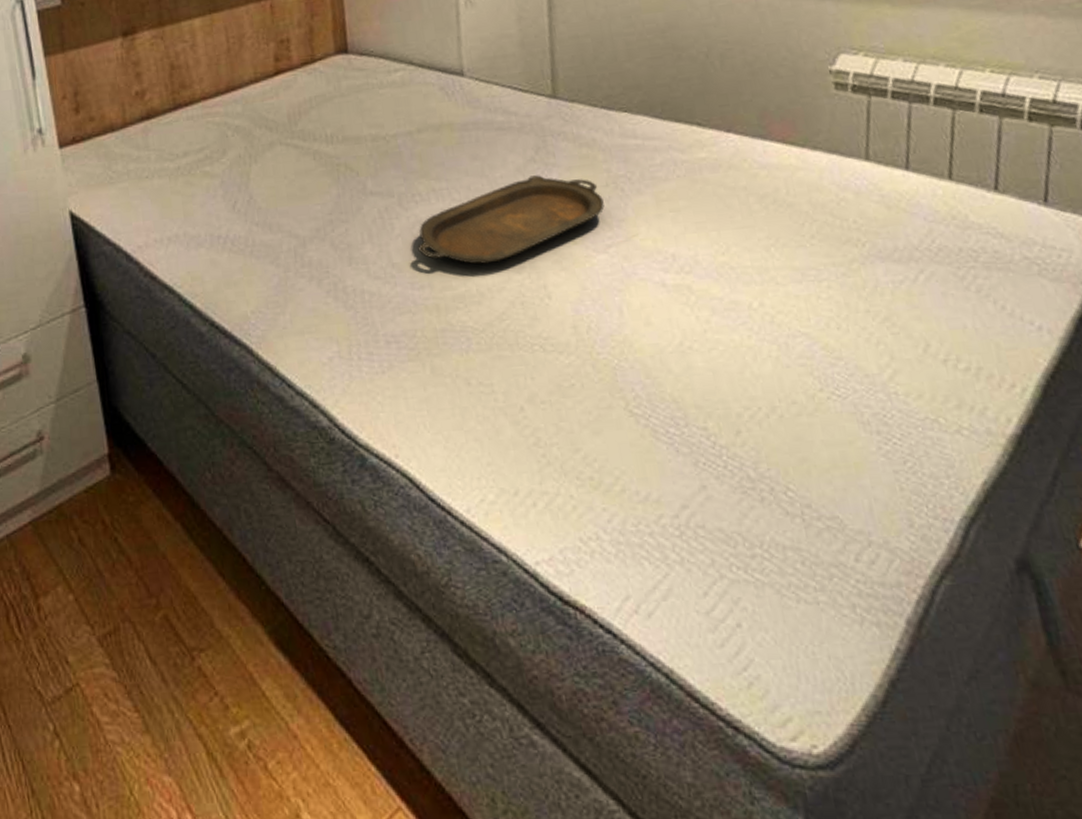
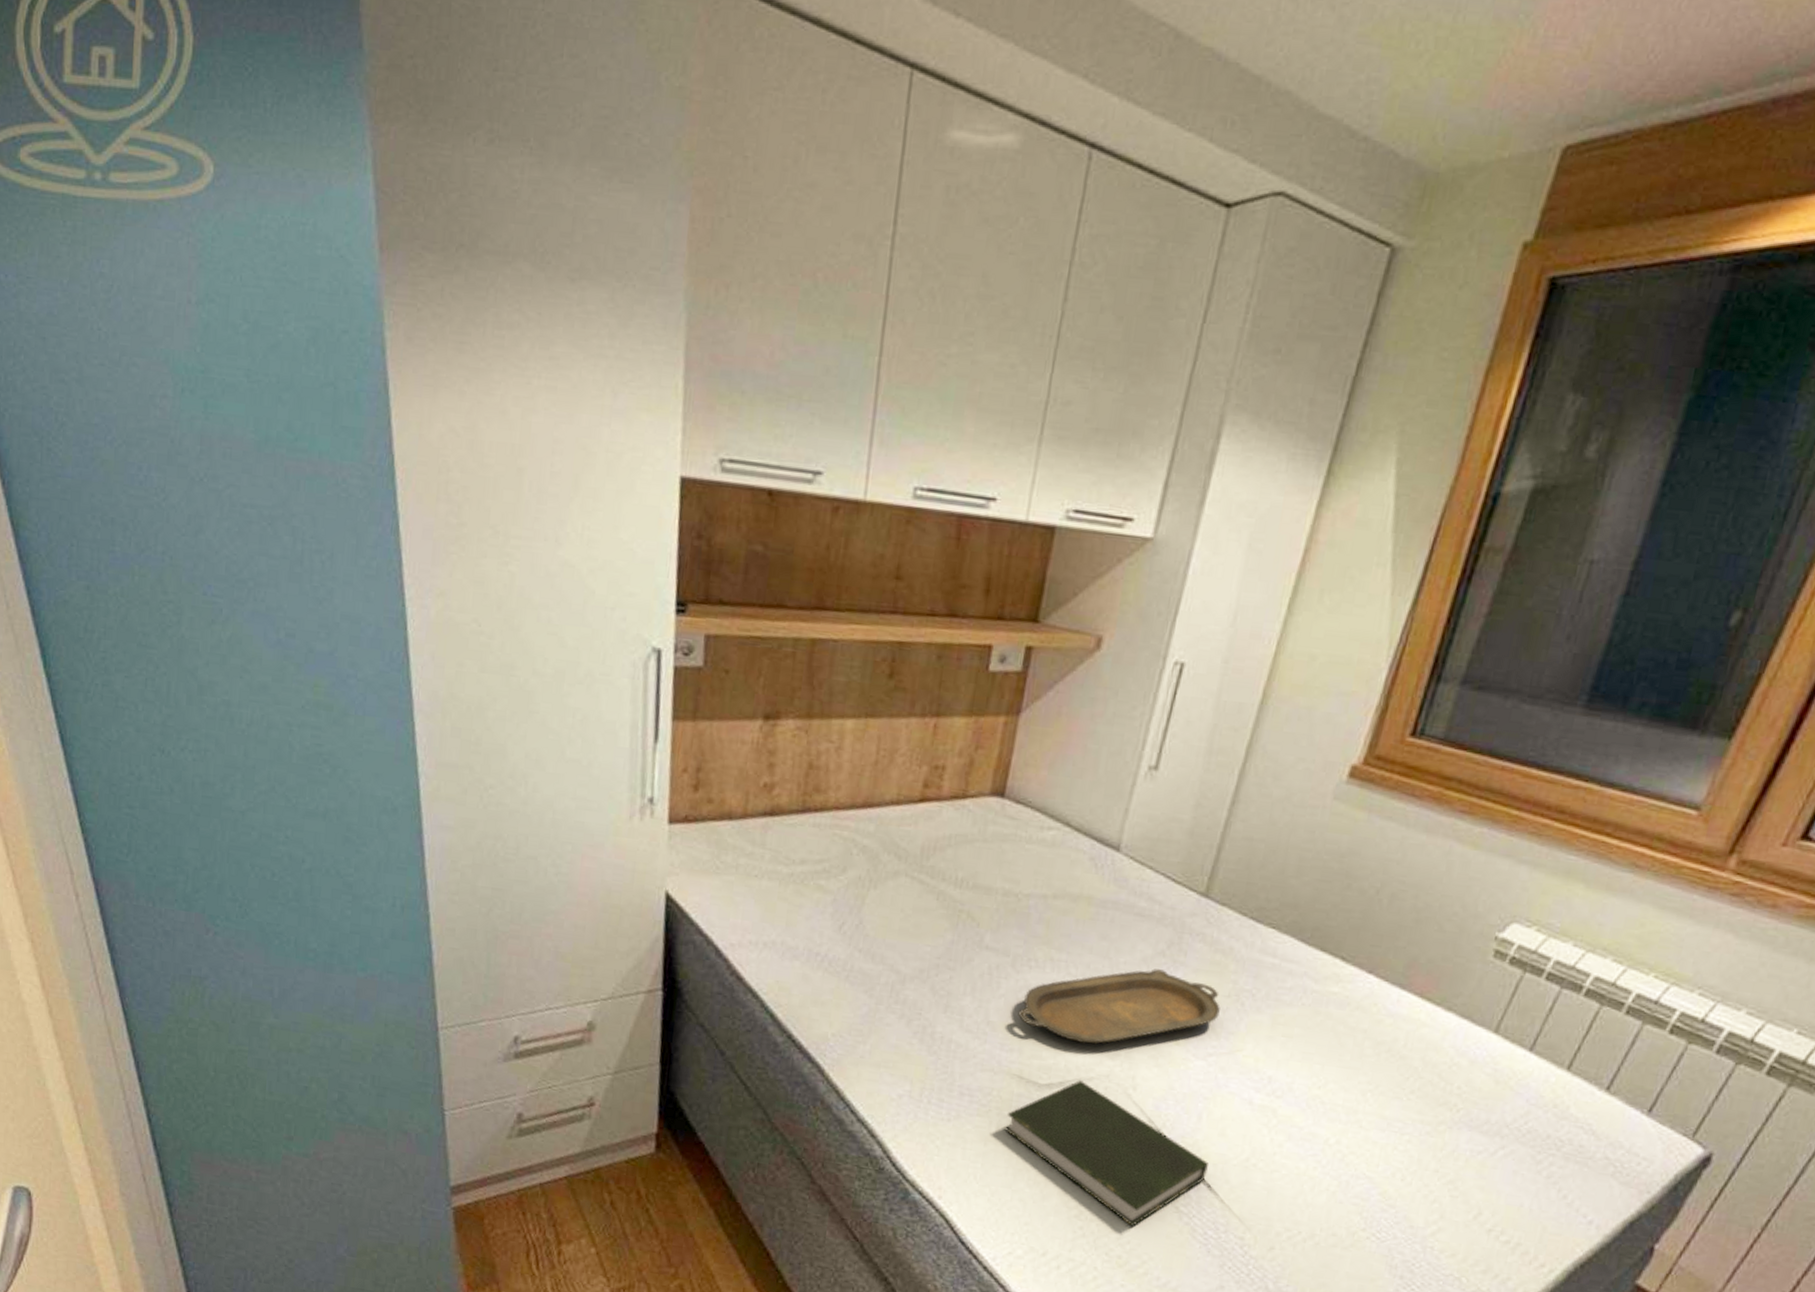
book: none [437,301,647,443] -> present [1004,1080,1208,1227]

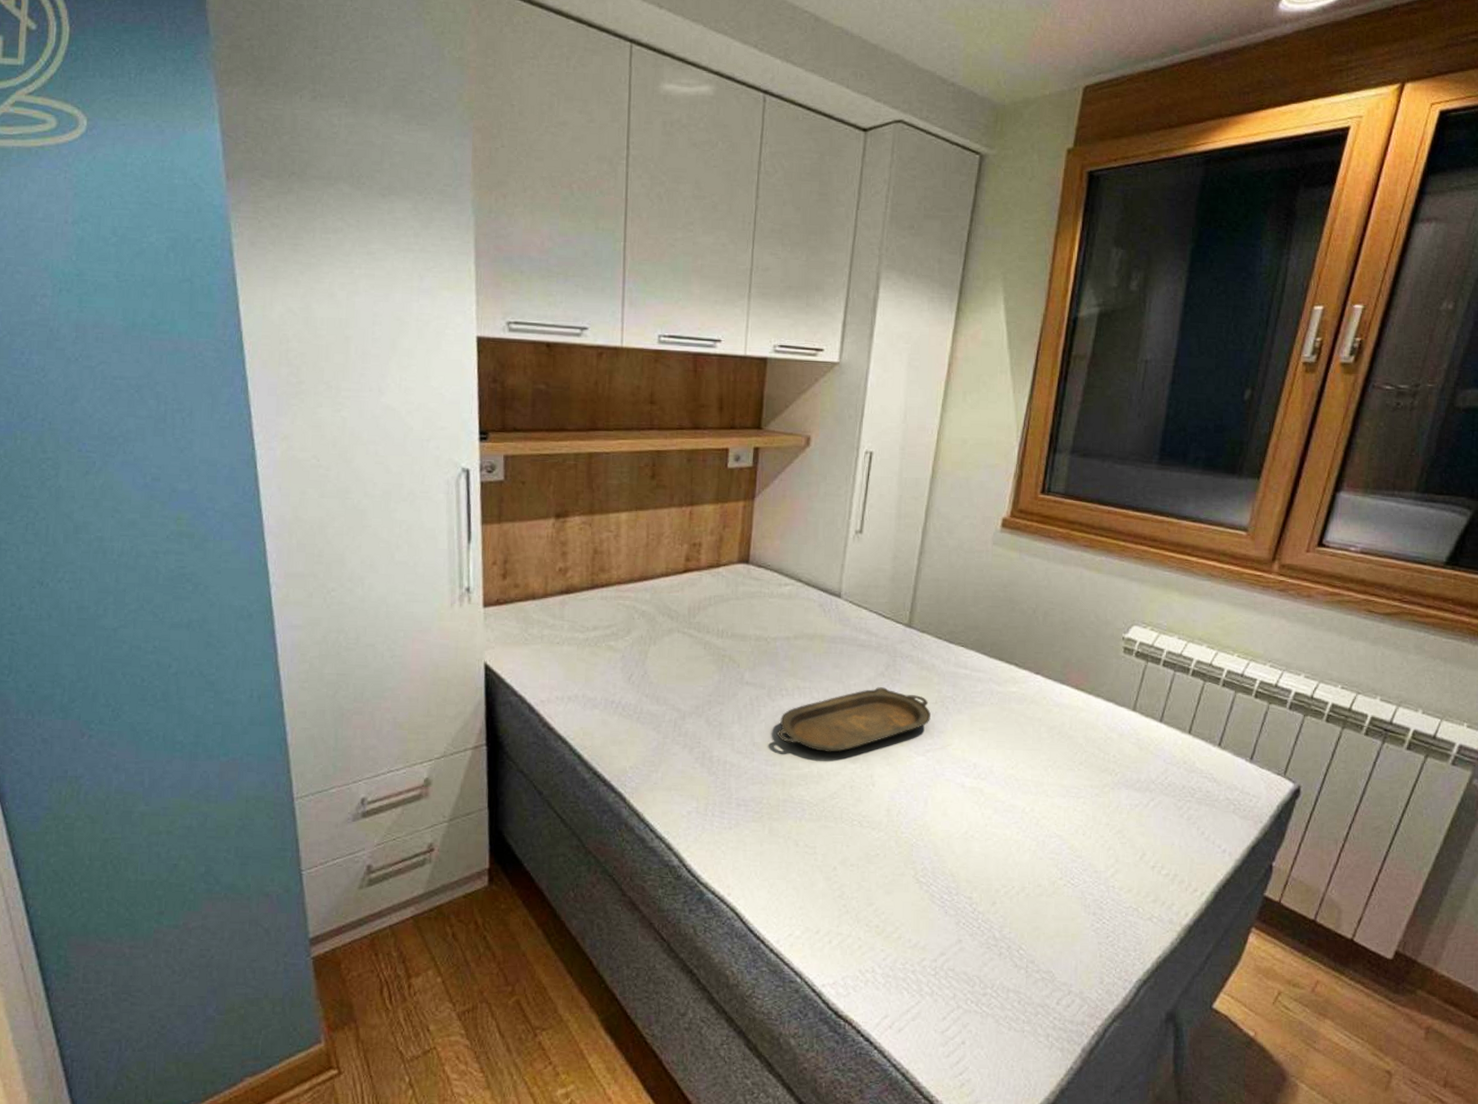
book: present [1004,1080,1208,1227] -> none [775,783,937,900]

